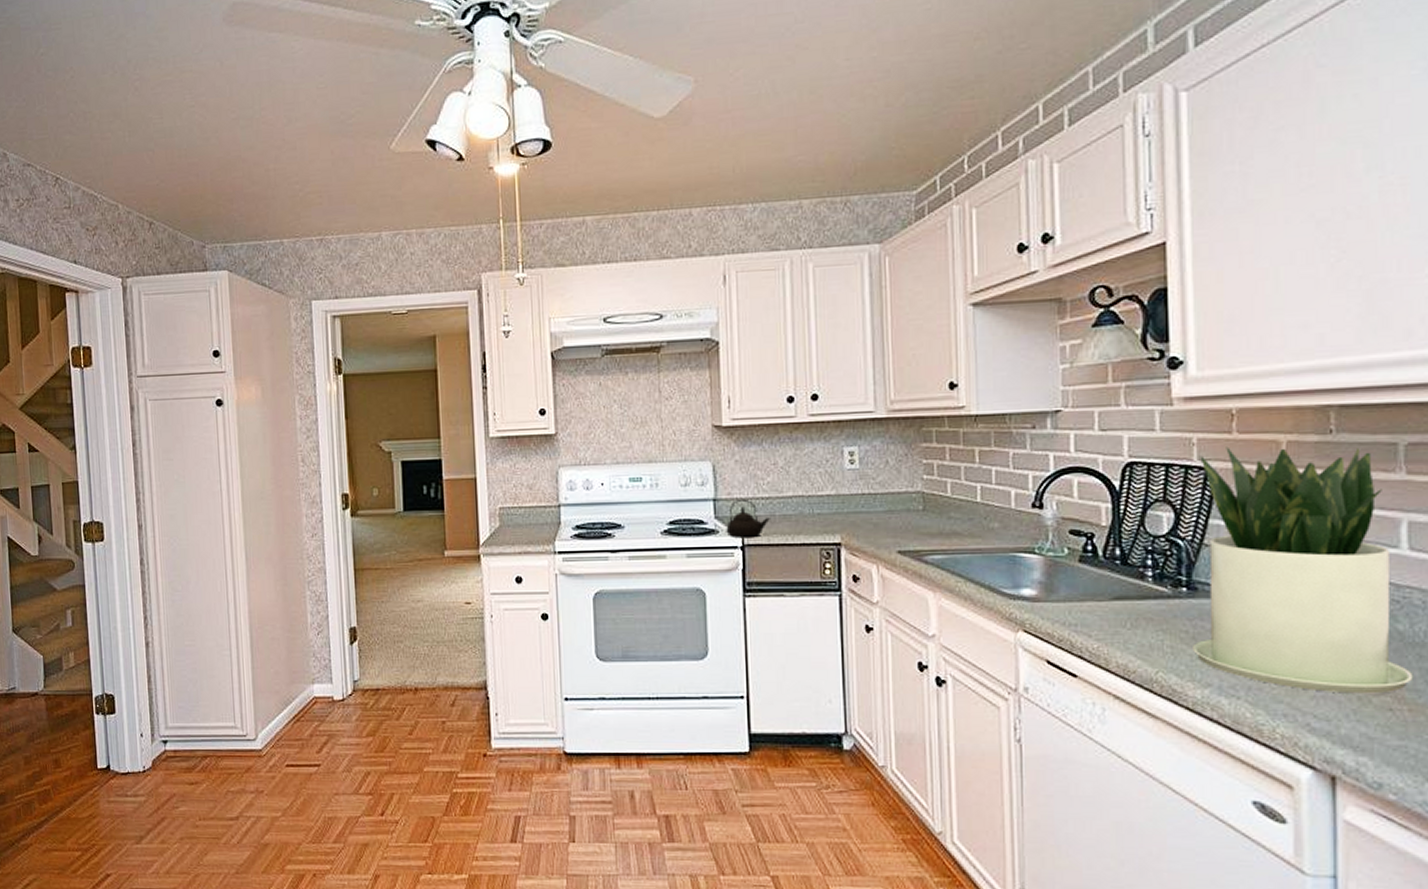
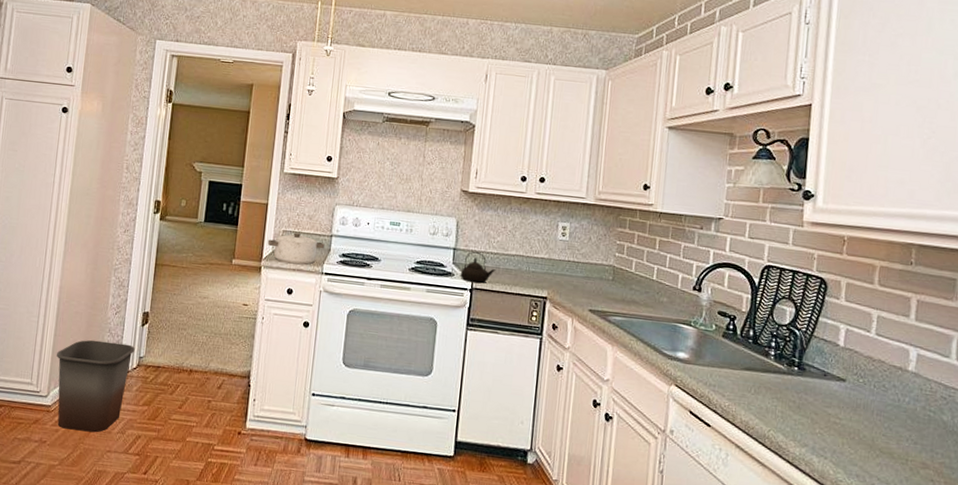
waste bin: none [258,668,347,775] -> present [57,340,135,433]
cooking pot: none [482,508,553,547] -> present [267,232,325,265]
planter: present [1193,446,1413,694] -> none [797,264,950,467]

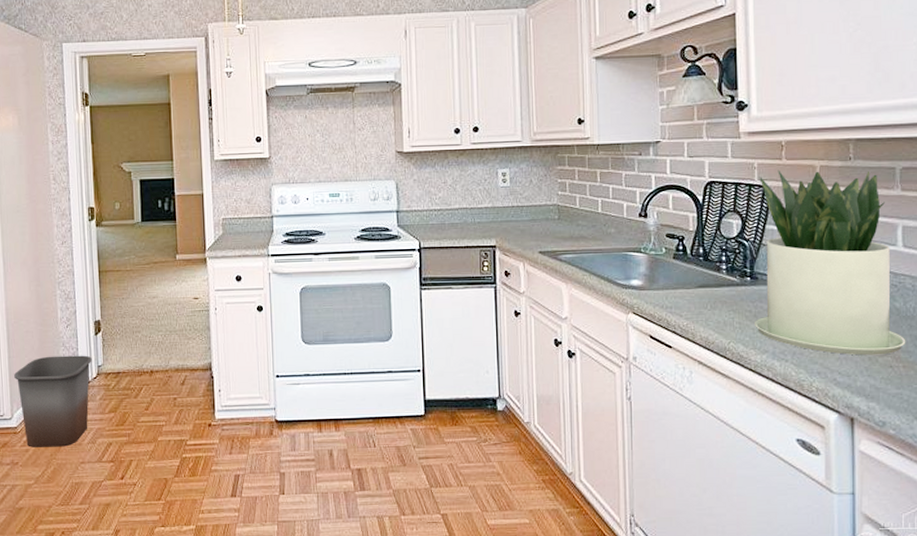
cooking pot: present [267,232,325,265] -> none [208,219,267,251]
teakettle: present [460,251,496,284] -> none [406,210,441,243]
planter: none [797,264,950,467] -> present [755,170,906,356]

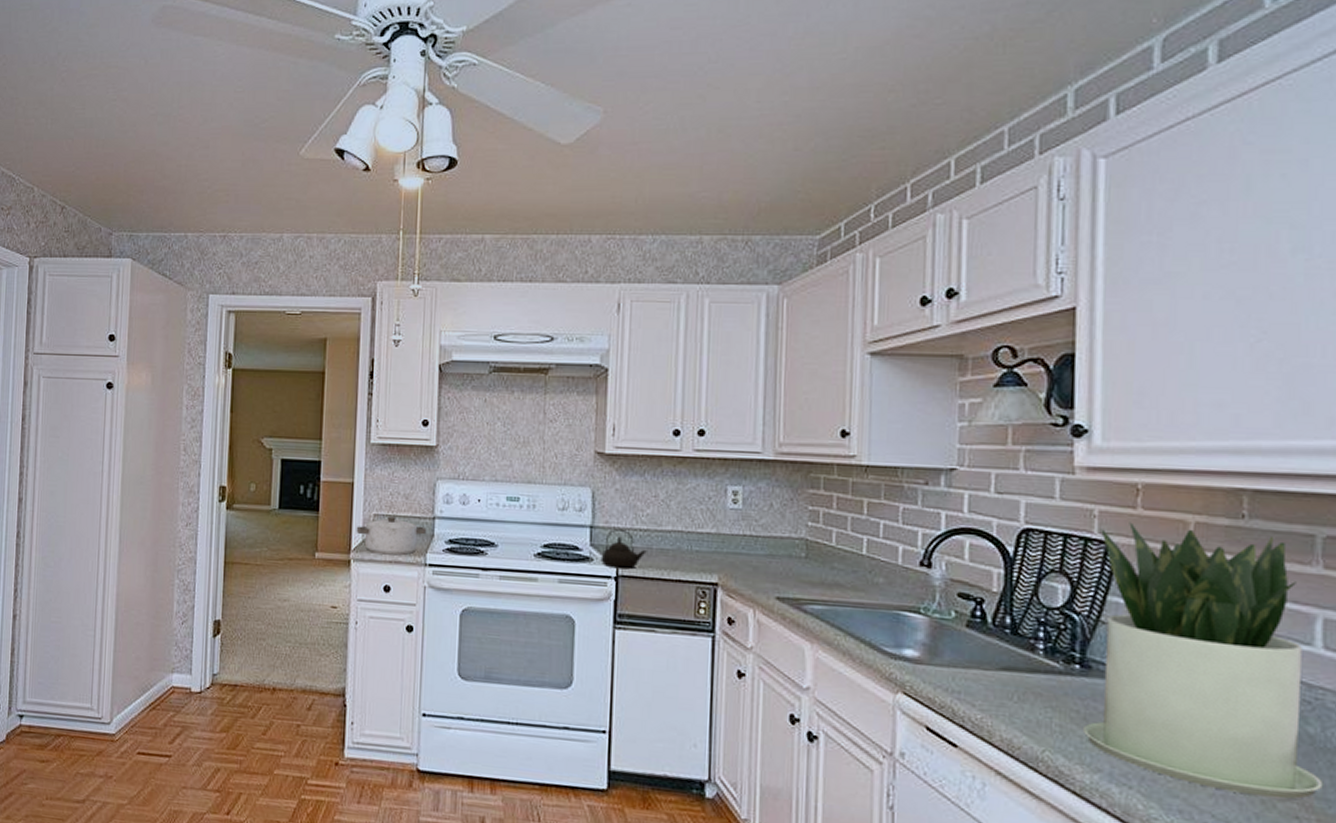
waste bin: present [14,355,92,448] -> none [118,655,207,765]
cooking pot: none [208,219,267,251] -> present [356,516,427,556]
teakettle: none [406,210,441,243] -> present [600,528,647,570]

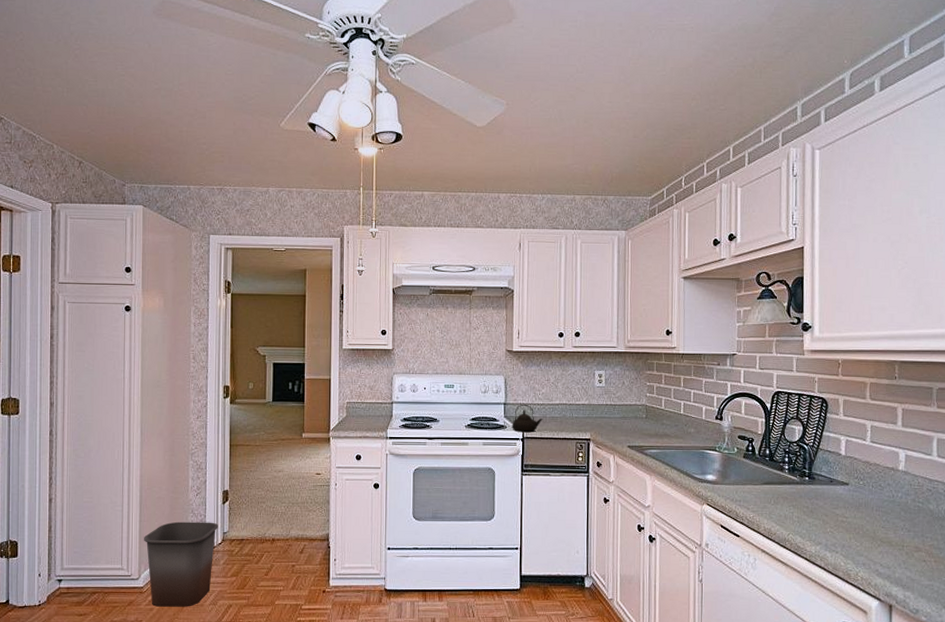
waste bin: none [118,655,207,765] -> present [144,521,218,607]
cooking pot: present [356,516,427,556] -> none [333,403,387,432]
planter: present [1084,522,1324,799] -> none [811,384,938,550]

